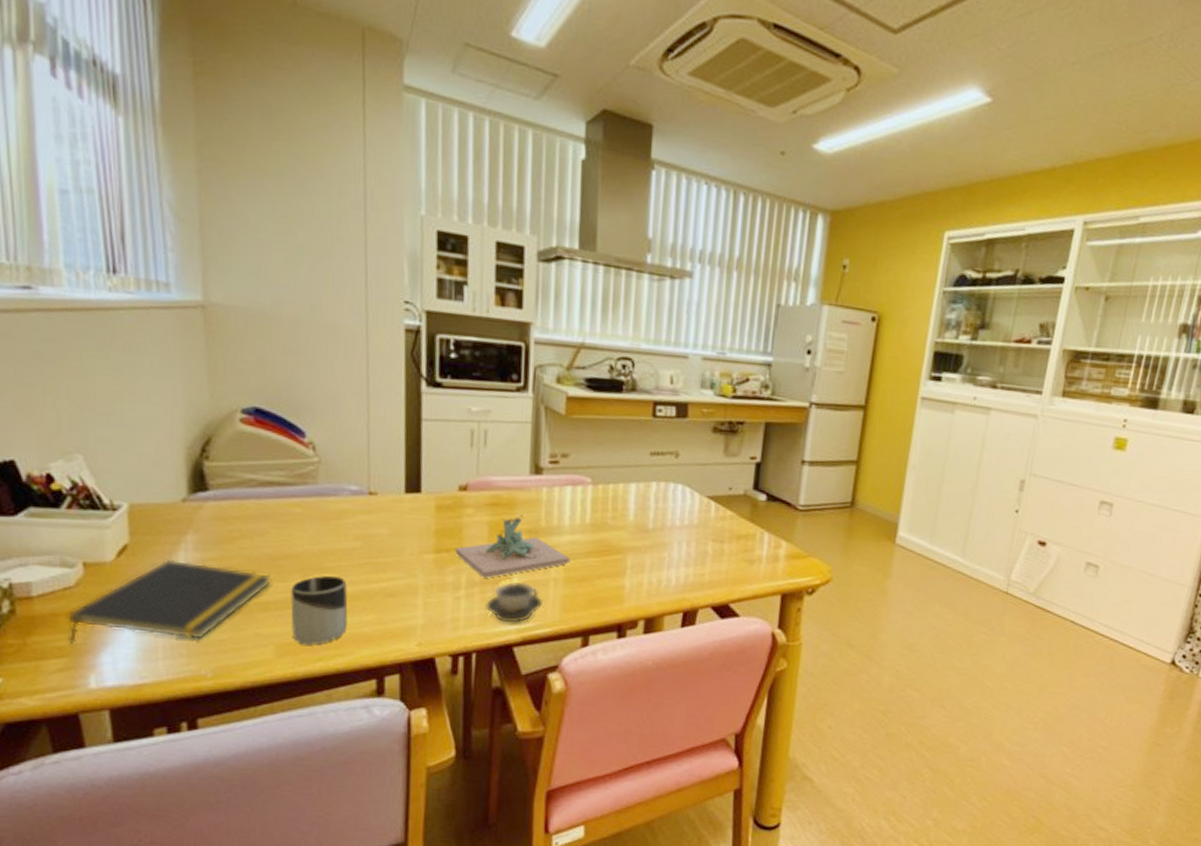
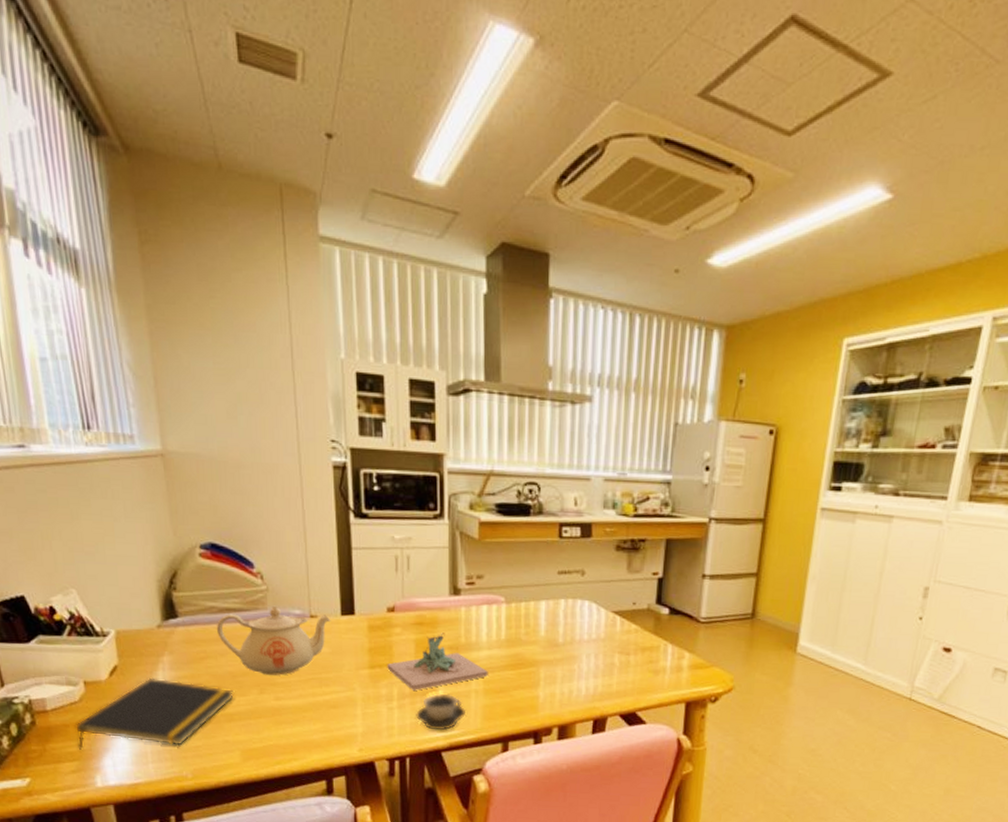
teapot: none [256,480,393,559] -> present [217,605,331,676]
cup: present [291,576,348,645] -> none [251,690,299,751]

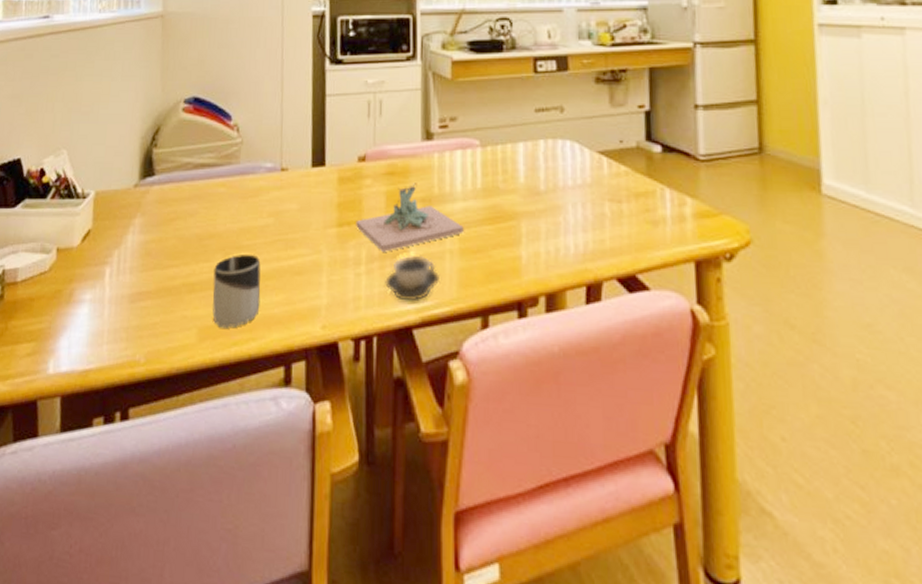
notepad: present [76,677,234,750] -> none [38,242,198,328]
teapot: present [217,605,331,676] -> none [190,159,301,237]
cup: none [251,690,299,751] -> present [212,255,261,328]

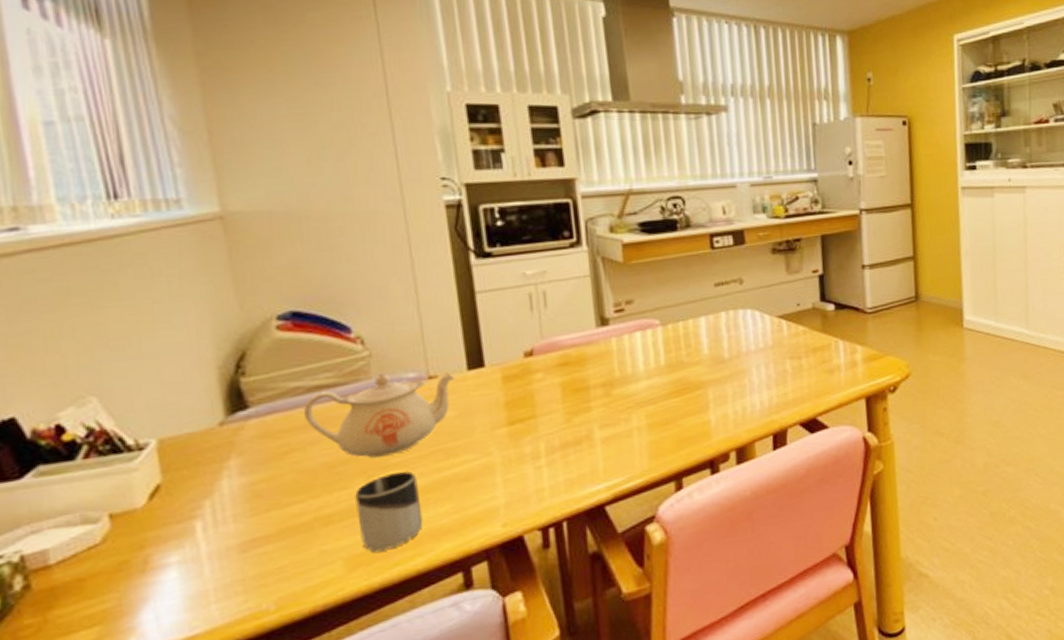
teapot: none [190,159,301,237] -> present [304,372,456,458]
architectural model: present [356,183,464,252] -> none [529,369,650,441]
cup: present [385,255,441,302] -> none [569,437,630,483]

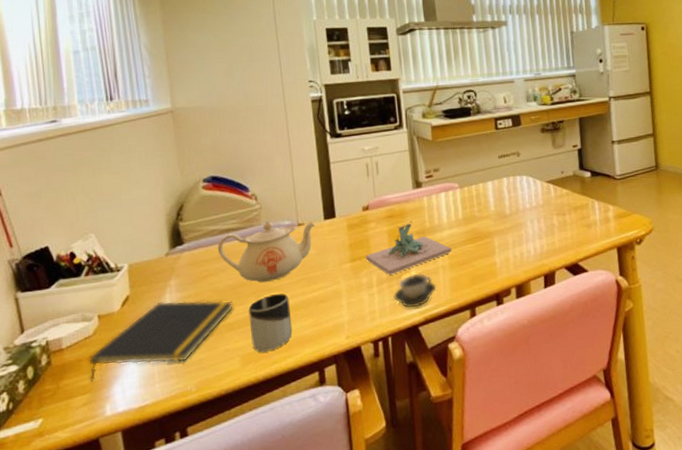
notepad: none [96,484,331,609] -> present [89,300,233,382]
architectural model: none [529,369,650,441] -> present [366,221,452,275]
cup: none [569,437,630,483] -> present [393,273,437,308]

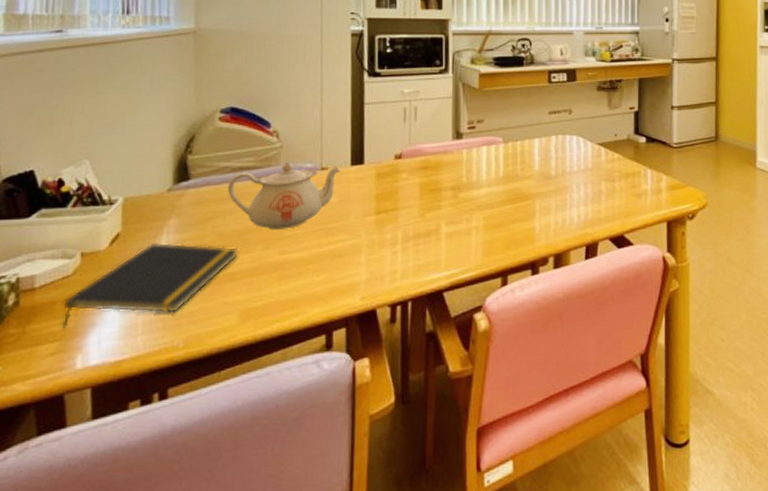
cup: present [248,293,293,353] -> none [254,244,302,309]
architectural model: present [366,221,452,275] -> none [392,174,488,232]
cup: present [393,273,437,308] -> none [419,232,468,271]

